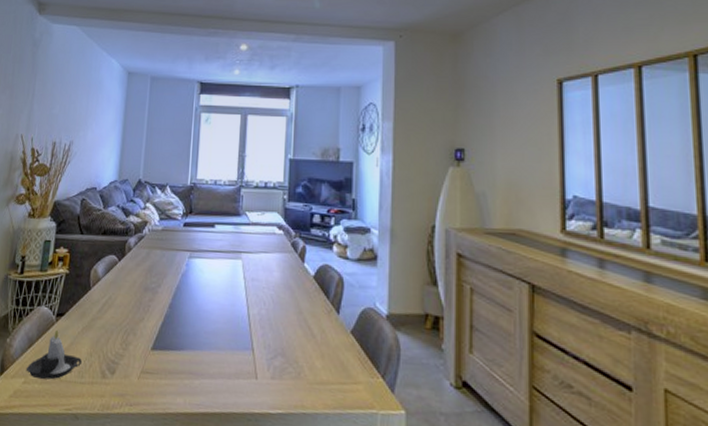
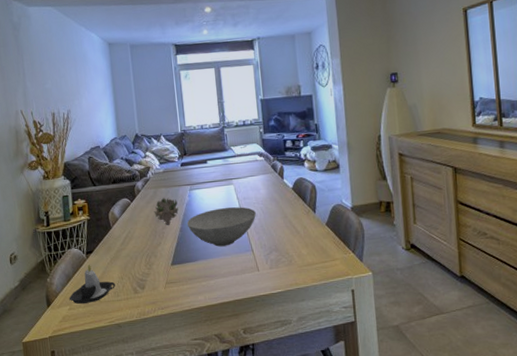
flower: none [142,262,172,297] -> present [154,197,179,225]
bowl: none [178,286,264,338] -> present [186,207,256,247]

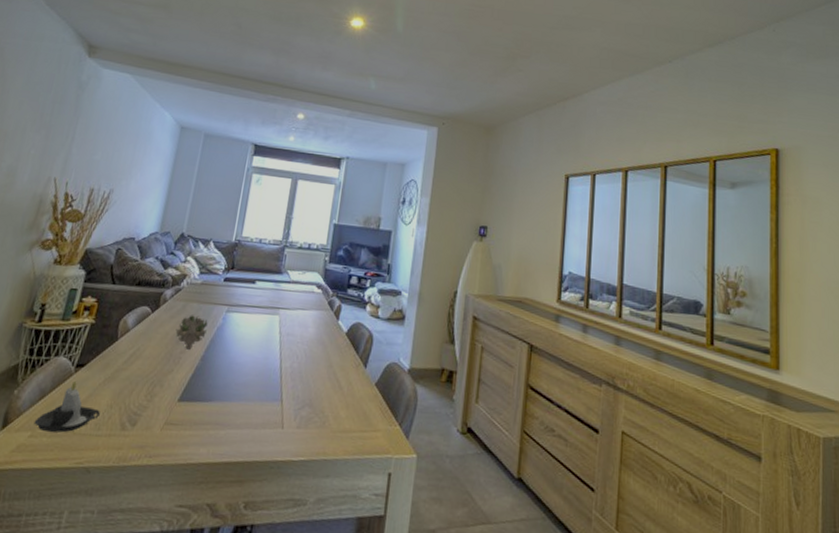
bowl: present [186,207,256,247] -> none [211,340,297,390]

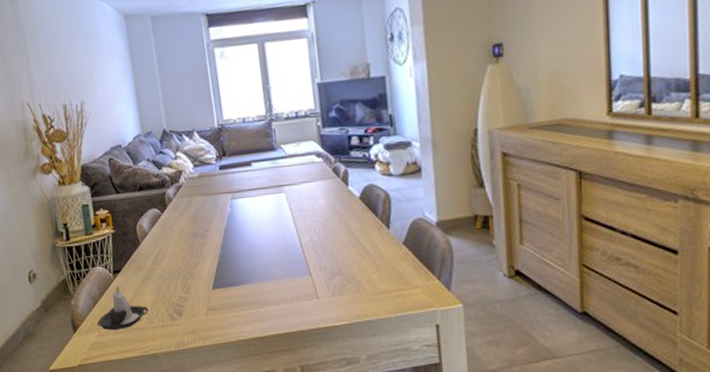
flower: present [175,315,208,350] -> none [189,208,219,241]

